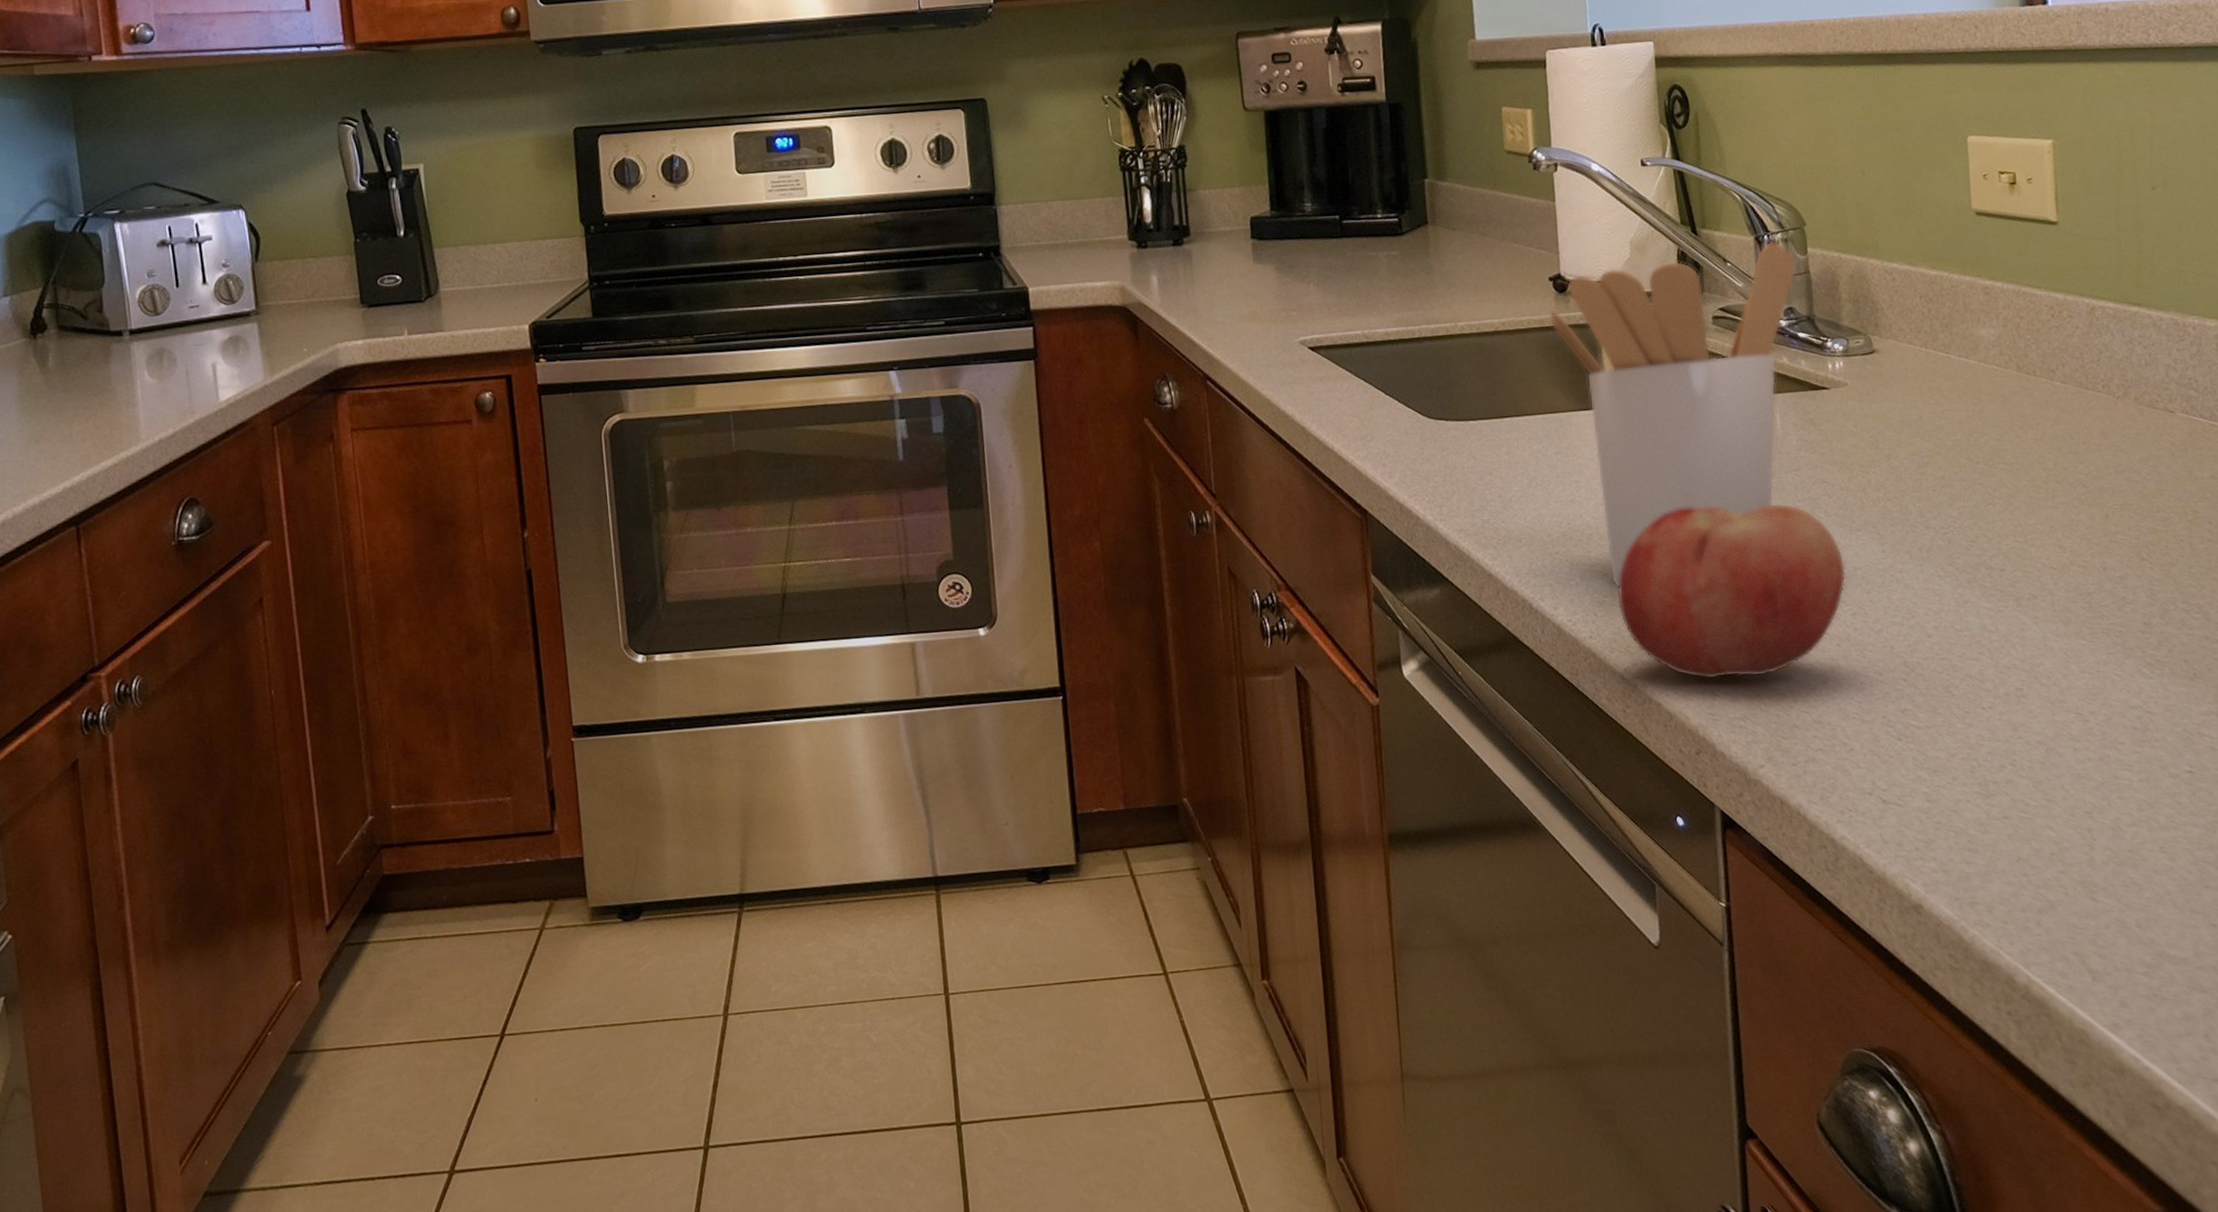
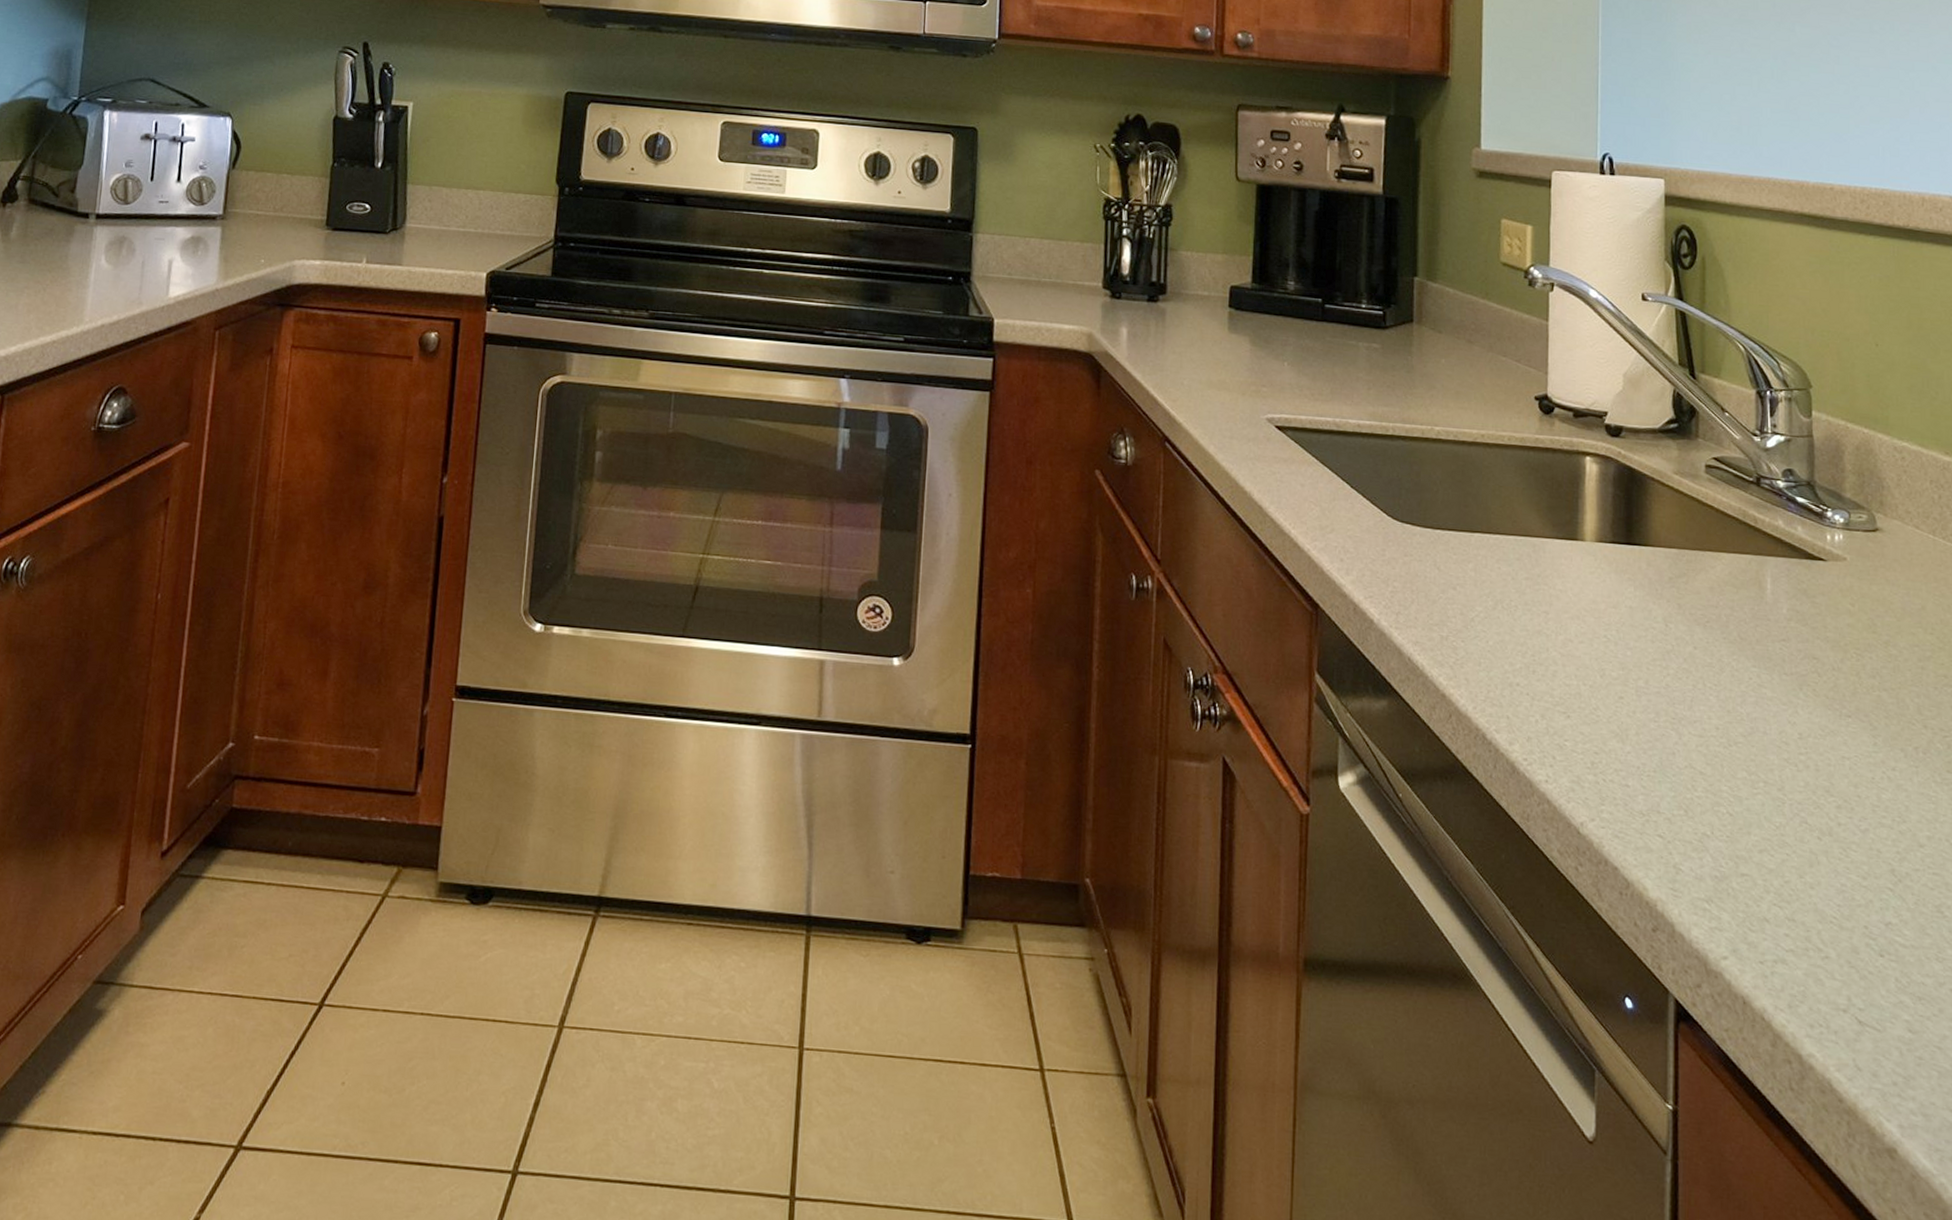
utensil holder: present [1548,240,1796,587] -> none [1530,397,1799,733]
fruit: present [1617,502,1846,680] -> none [1579,659,1832,858]

